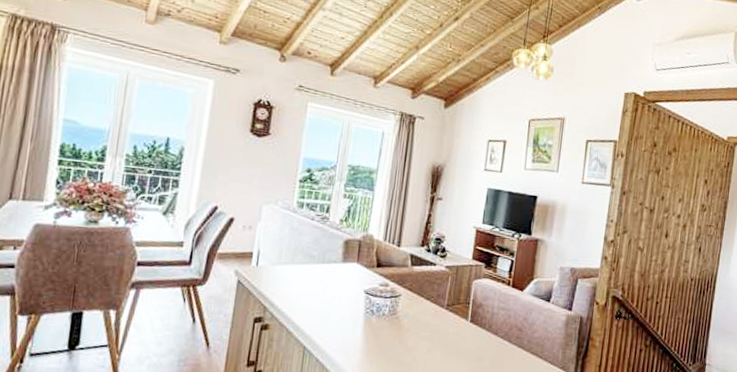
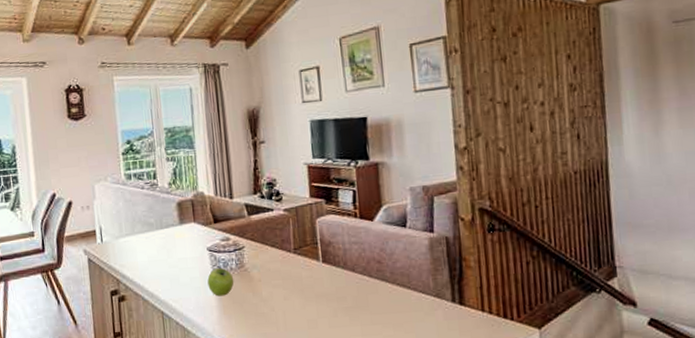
fruit: none [357,311,384,340] -> present [207,267,234,297]

